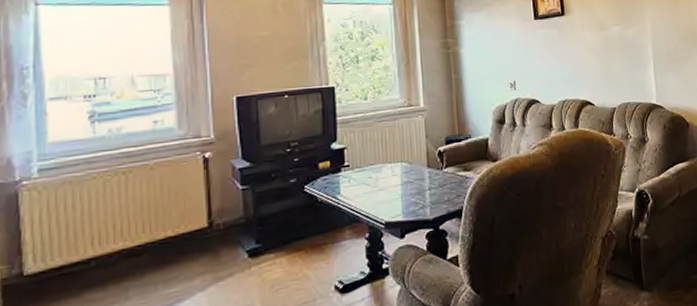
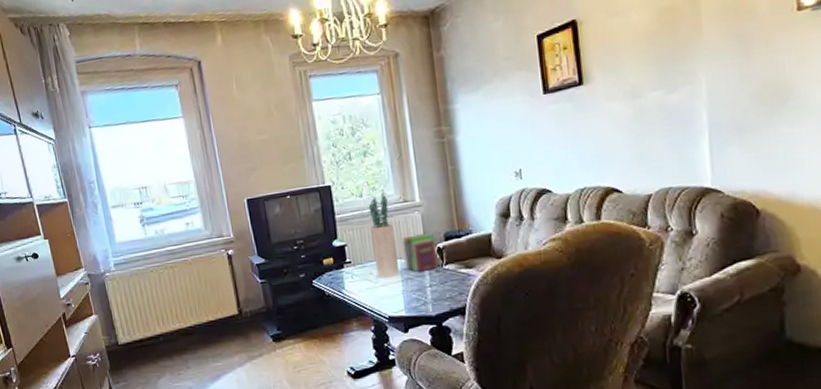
vase: none [372,93,399,183] -> present [368,190,399,279]
books: none [403,137,437,176] -> present [400,233,437,273]

